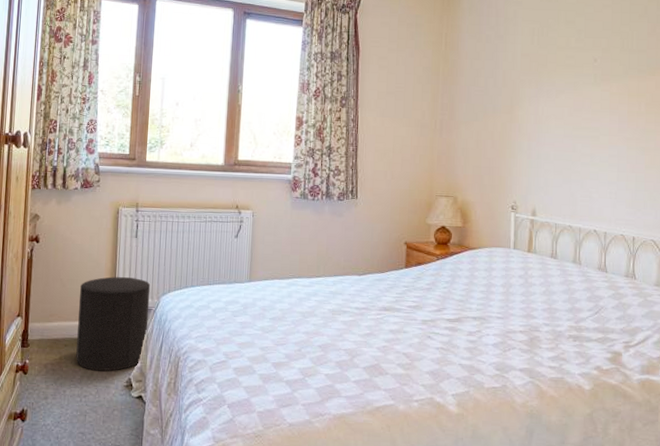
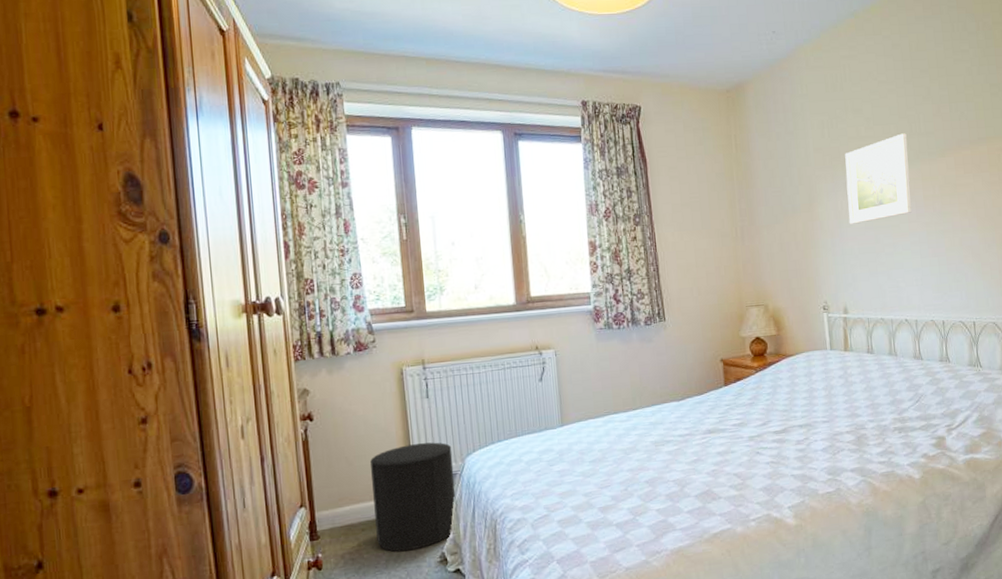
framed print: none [548,48,618,131] -> present [845,133,912,224]

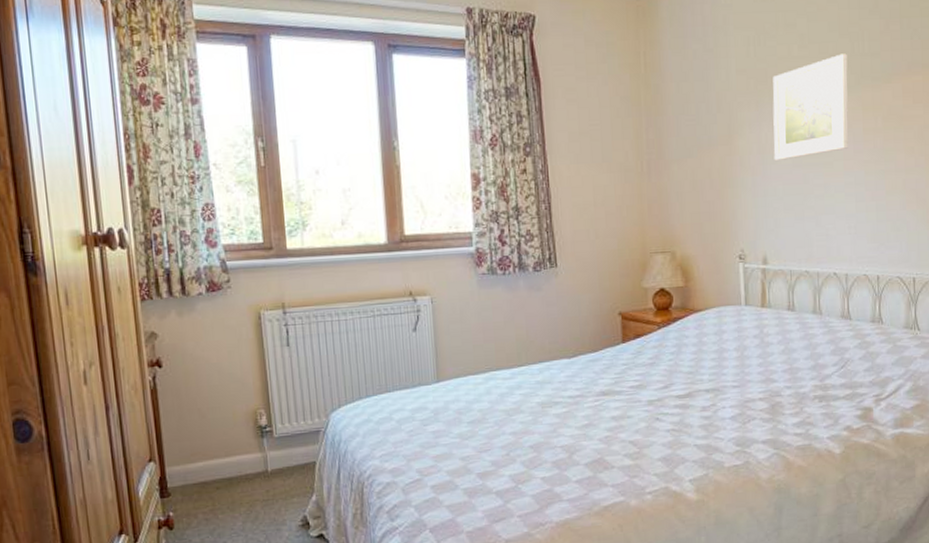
stool: present [369,442,457,552] -> none [224,395,320,514]

